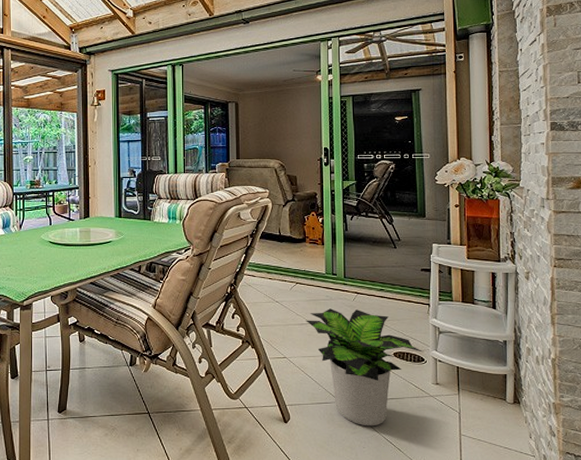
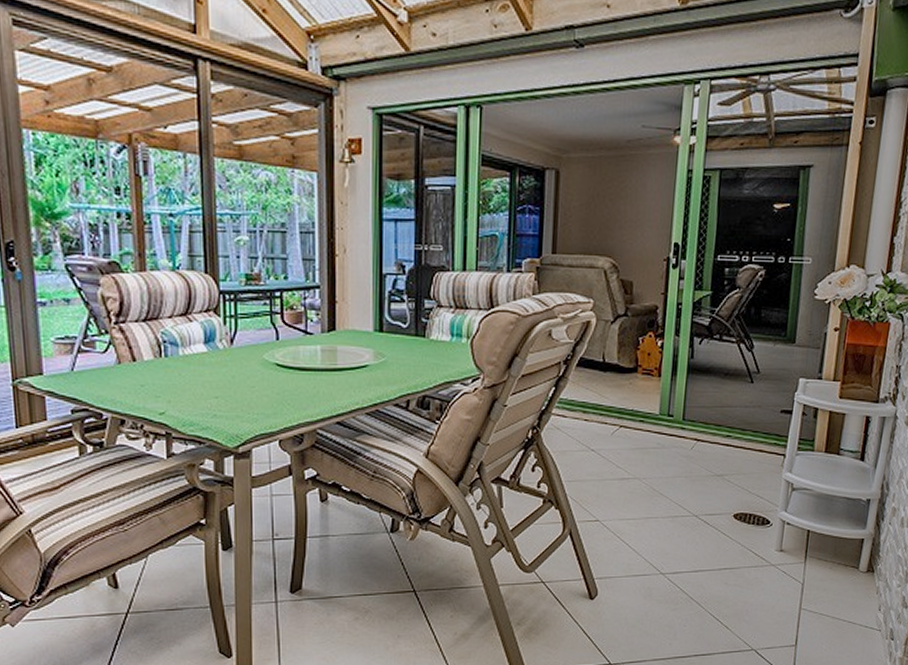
potted plant: present [306,308,424,427] -> none [628,459,771,602]

